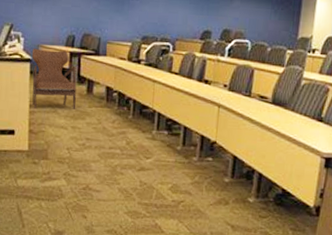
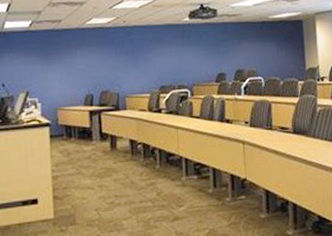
armchair: present [31,48,77,109] -> none [50,110,100,173]

